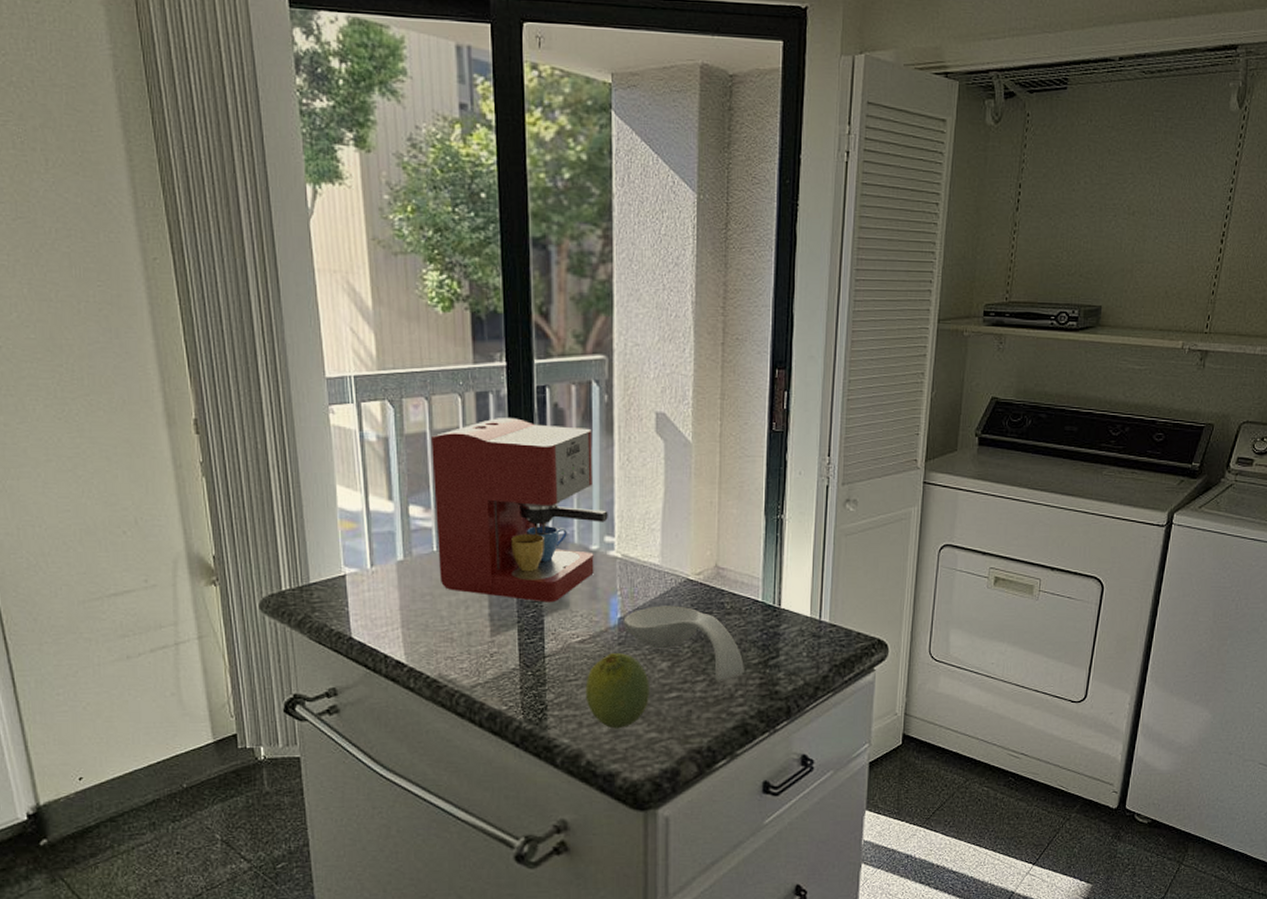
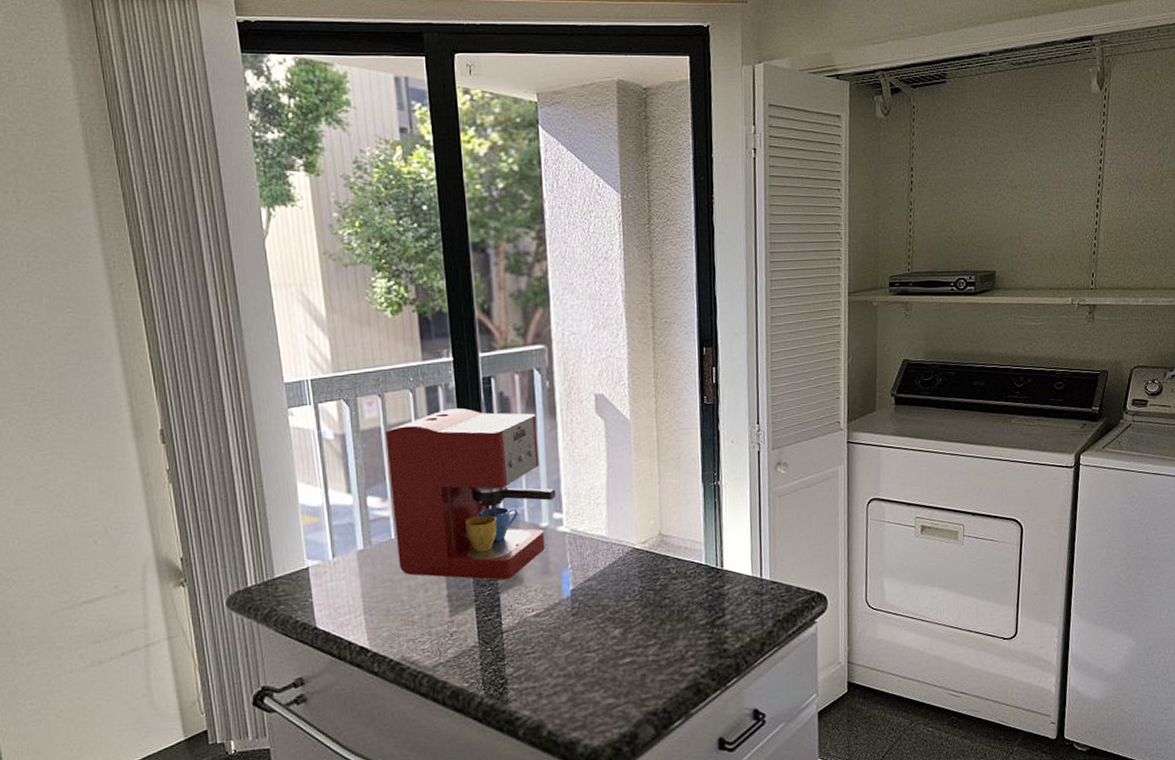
fruit: present [585,653,649,729] -> none [543,623,605,698]
spoon rest: present [623,606,744,683] -> none [575,574,693,645]

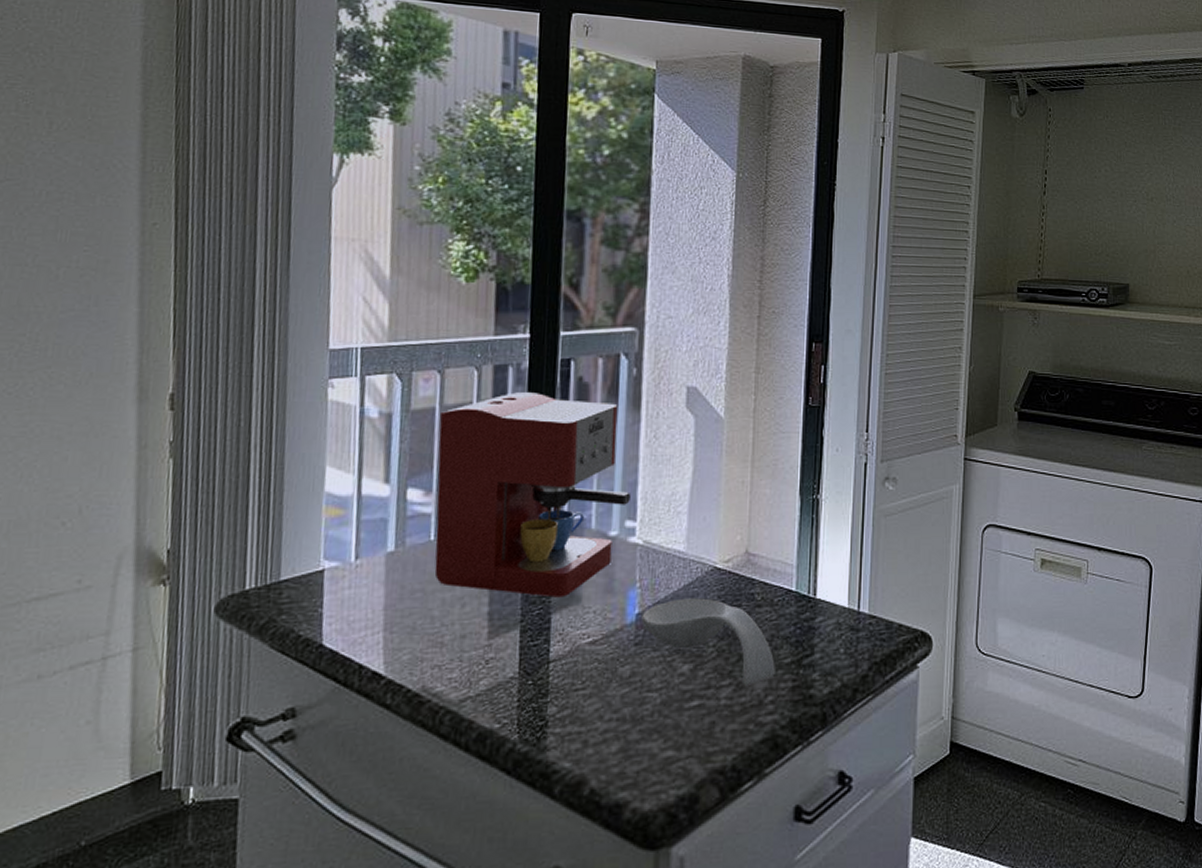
spoon rest: none [575,574,693,645] -> present [641,598,775,687]

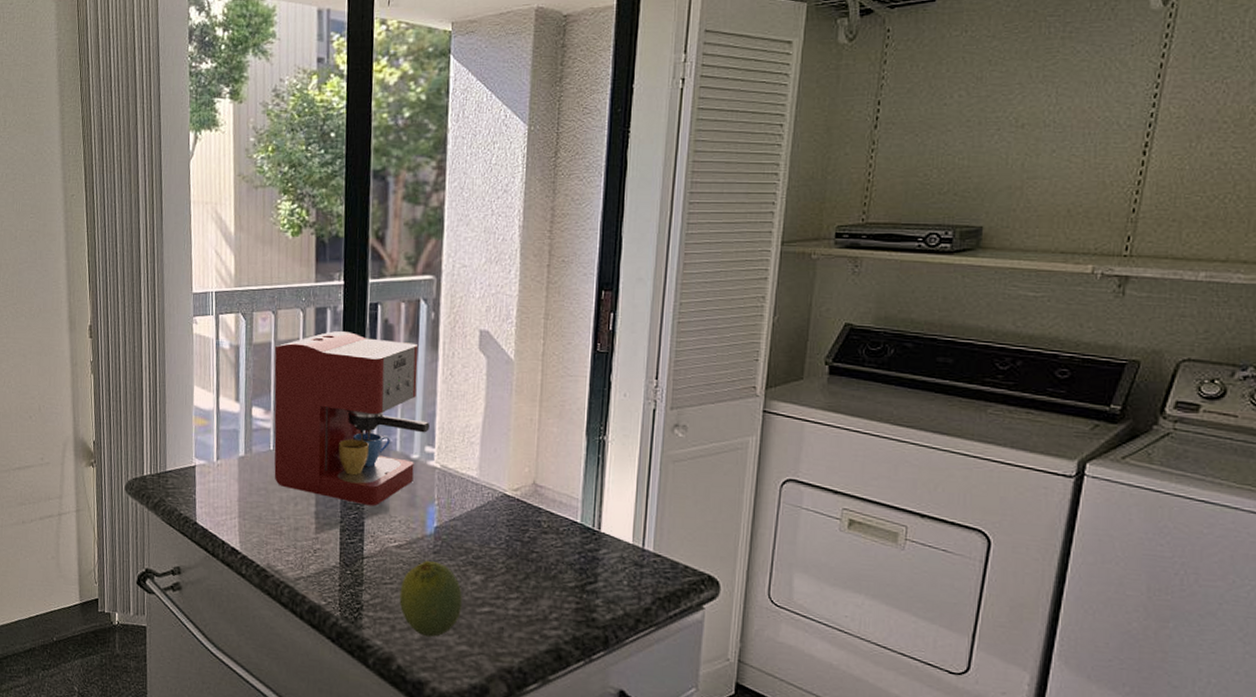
fruit: none [593,655,668,748] -> present [399,561,462,637]
spoon rest: present [641,598,775,687] -> none [439,518,560,603]

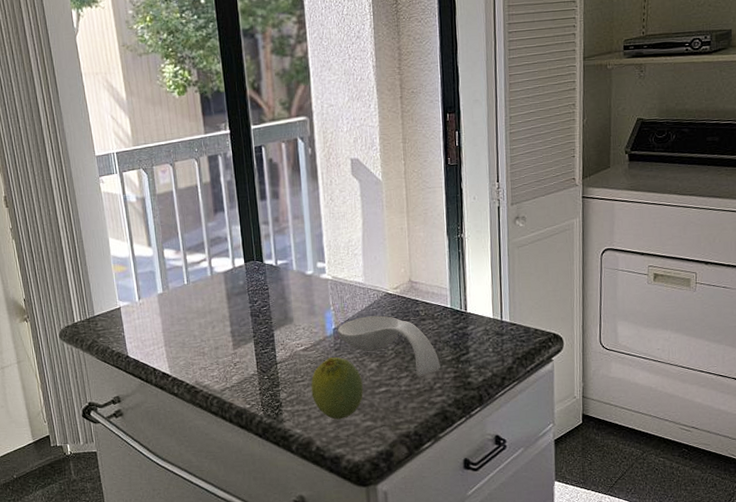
coffee maker: present [274,331,430,506] -> none [176,174,319,320]
spoon rest: none [439,518,560,603] -> present [337,315,440,377]

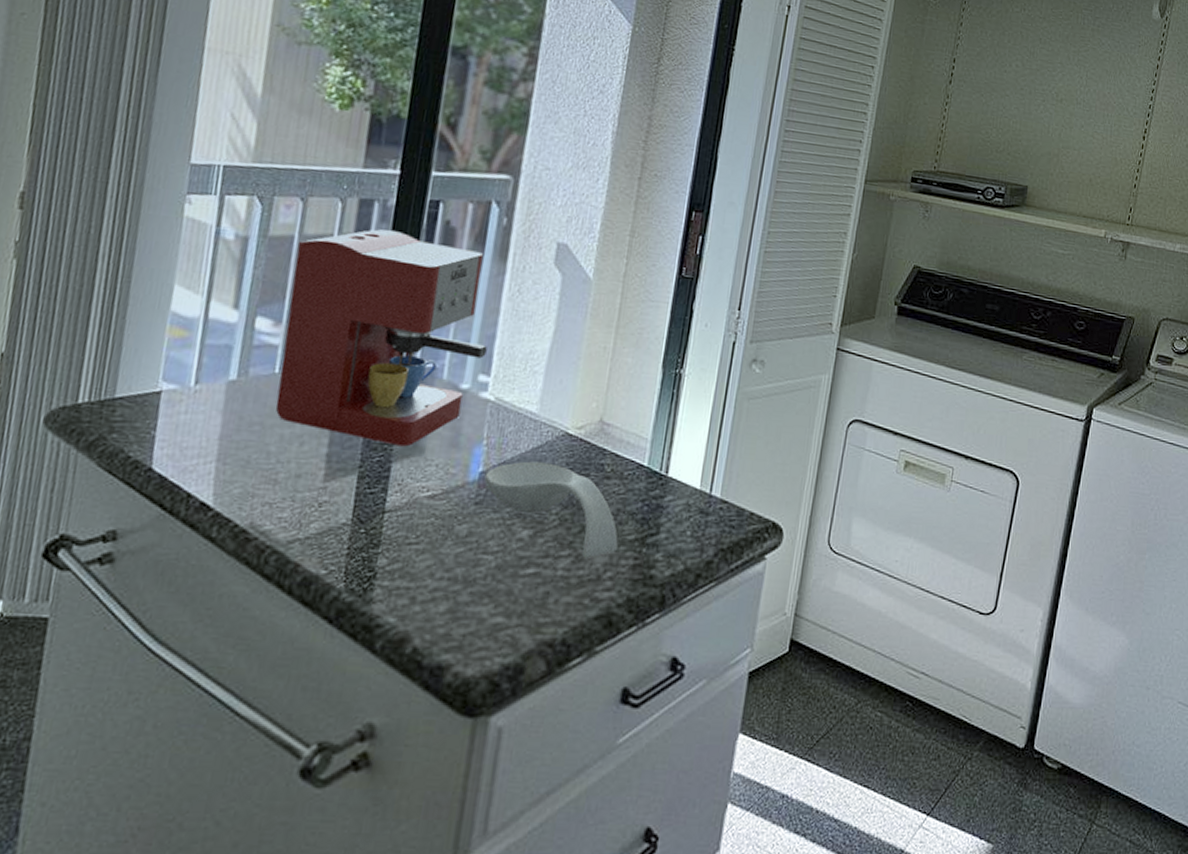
coffee maker: none [176,174,319,320] -> present [275,229,487,447]
fruit: present [311,357,363,420] -> none [424,514,505,609]

